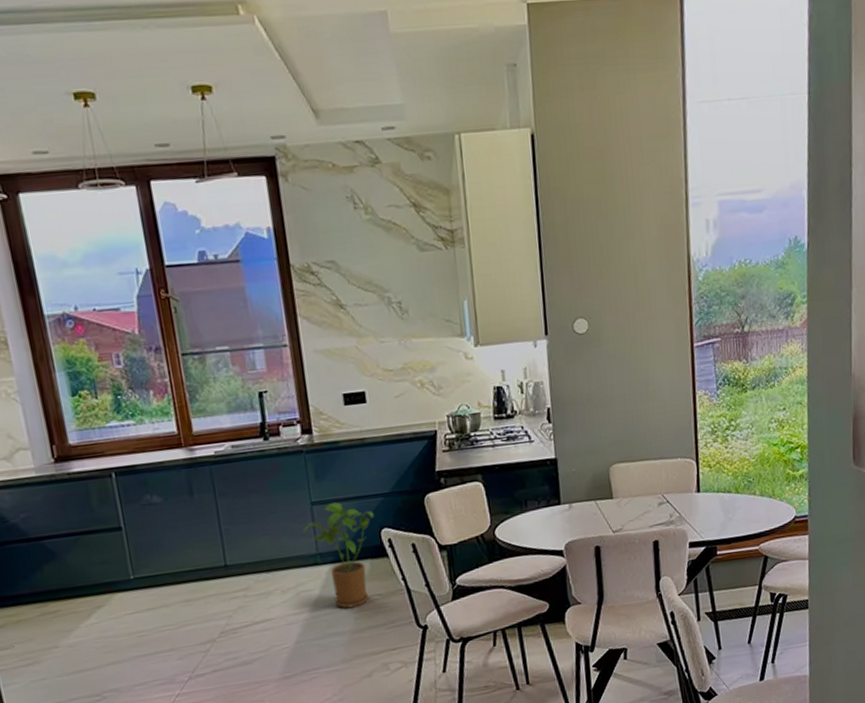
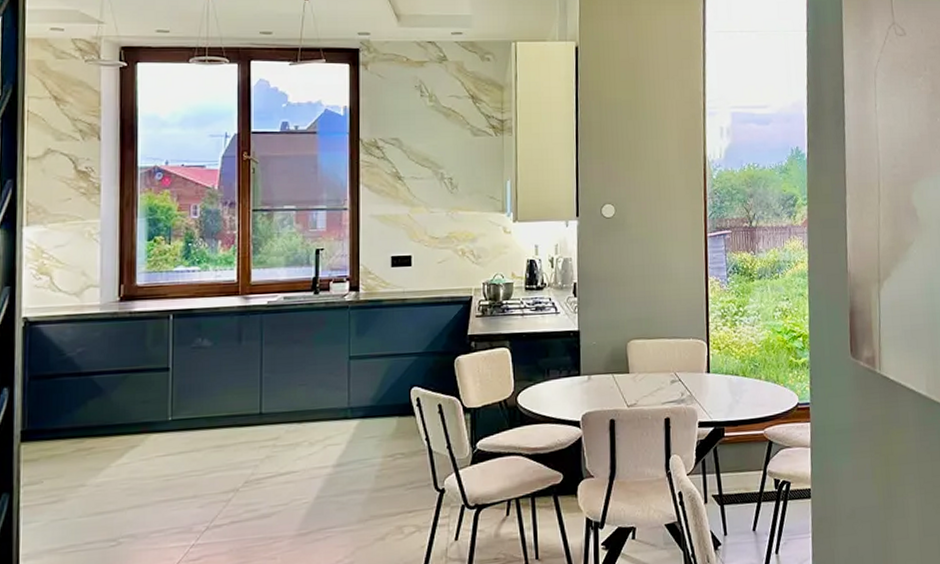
house plant: present [302,502,374,609] -> none [338,358,406,466]

